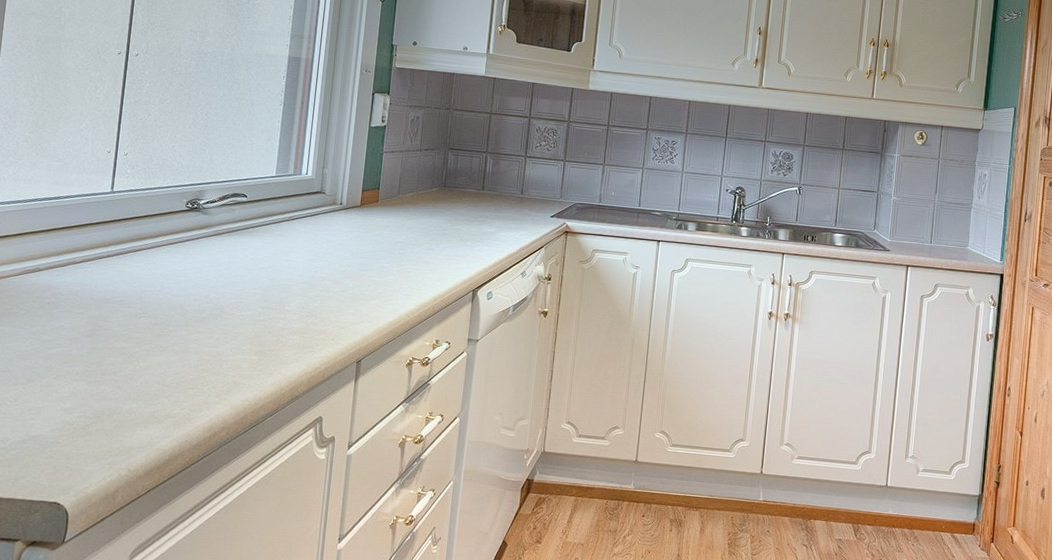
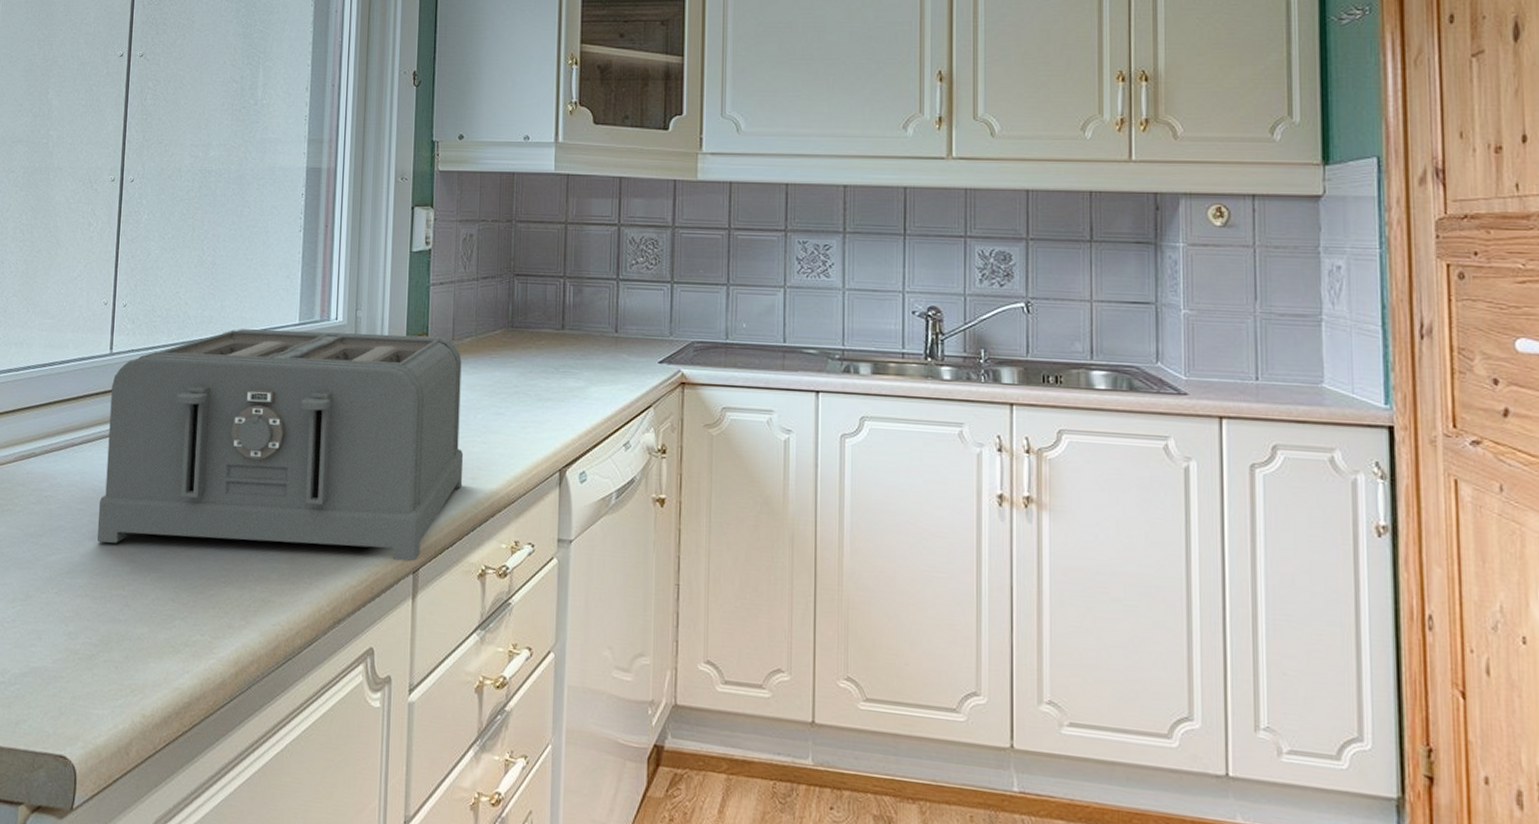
toaster: none [93,178,405,354] -> present [97,329,464,561]

